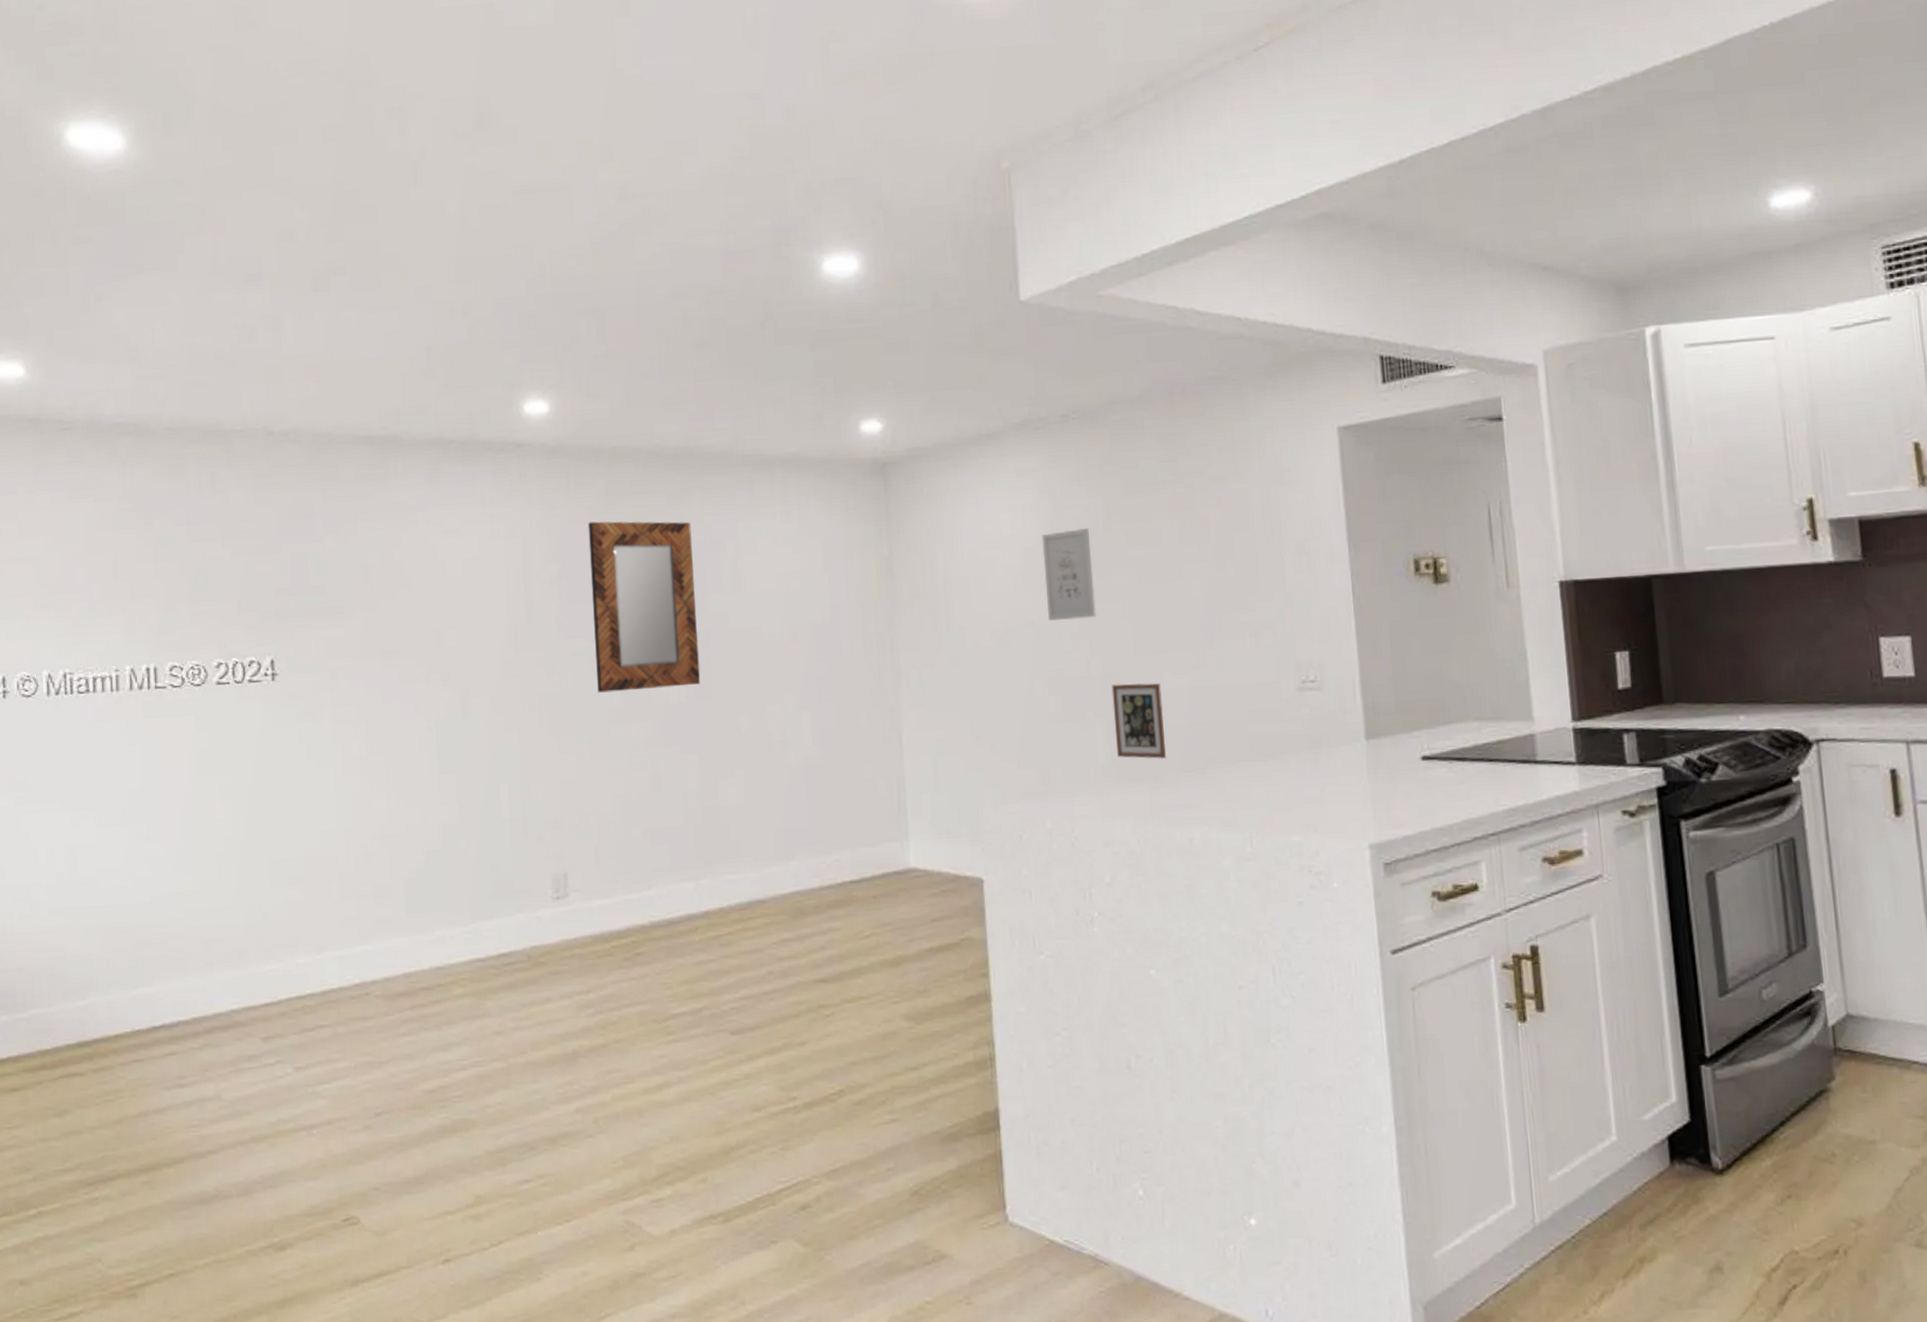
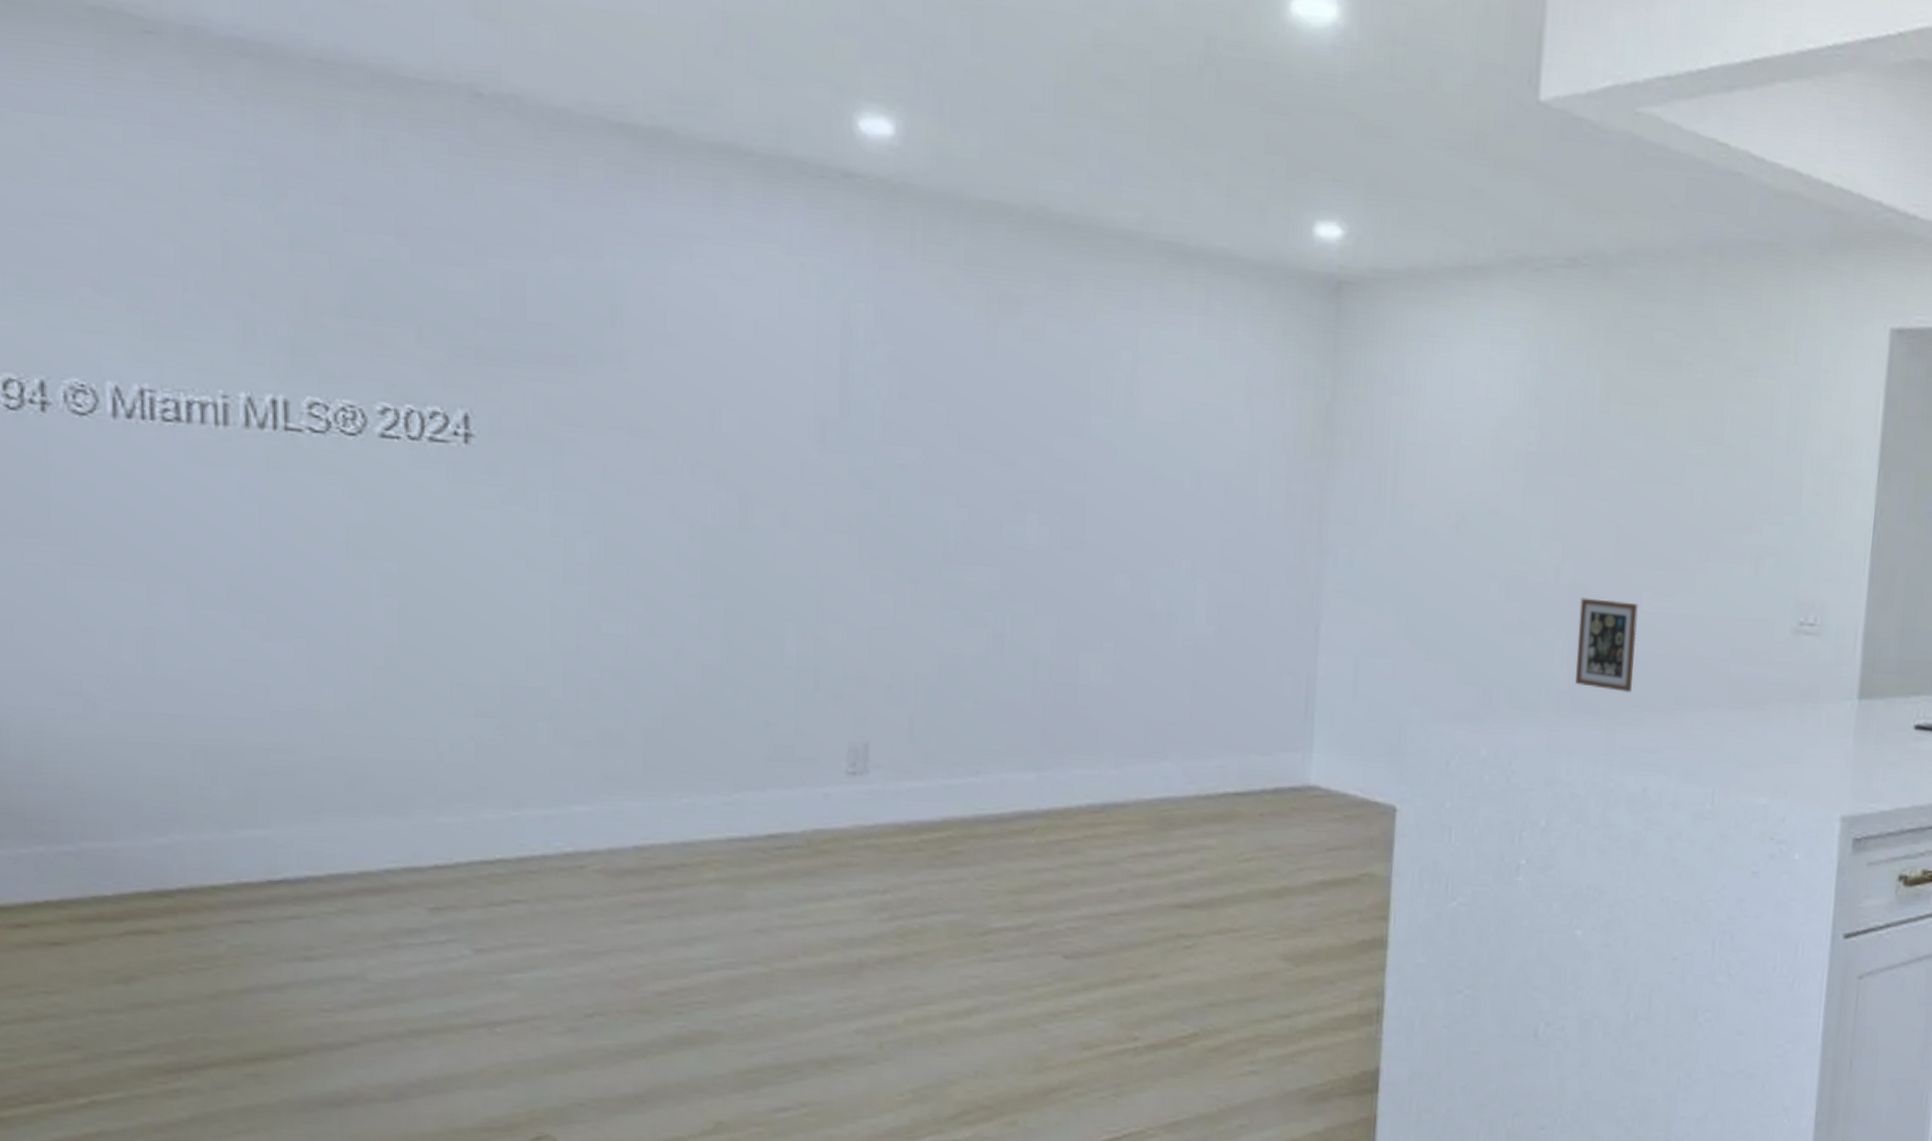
home mirror: present [588,521,701,694] -> none [930,295,1077,529]
wall art: present [1041,528,1096,621] -> none [1517,403,1582,515]

